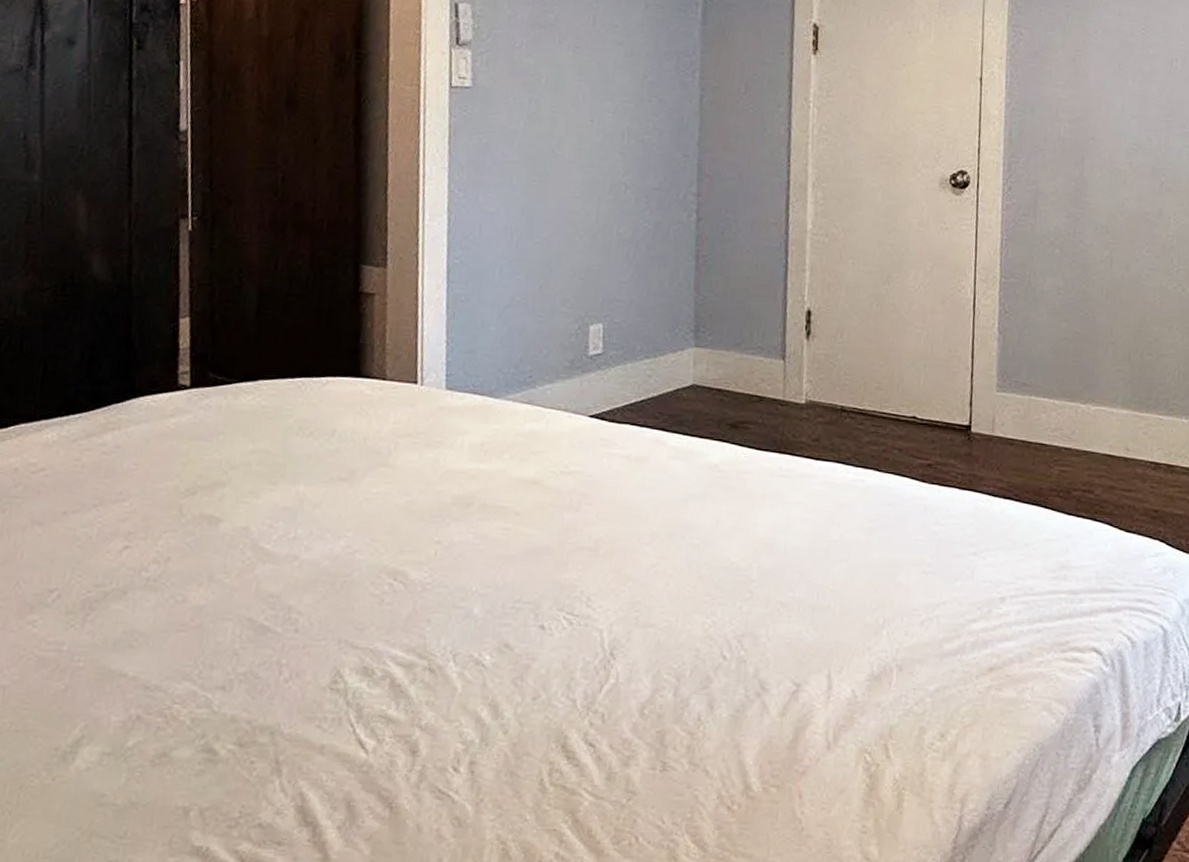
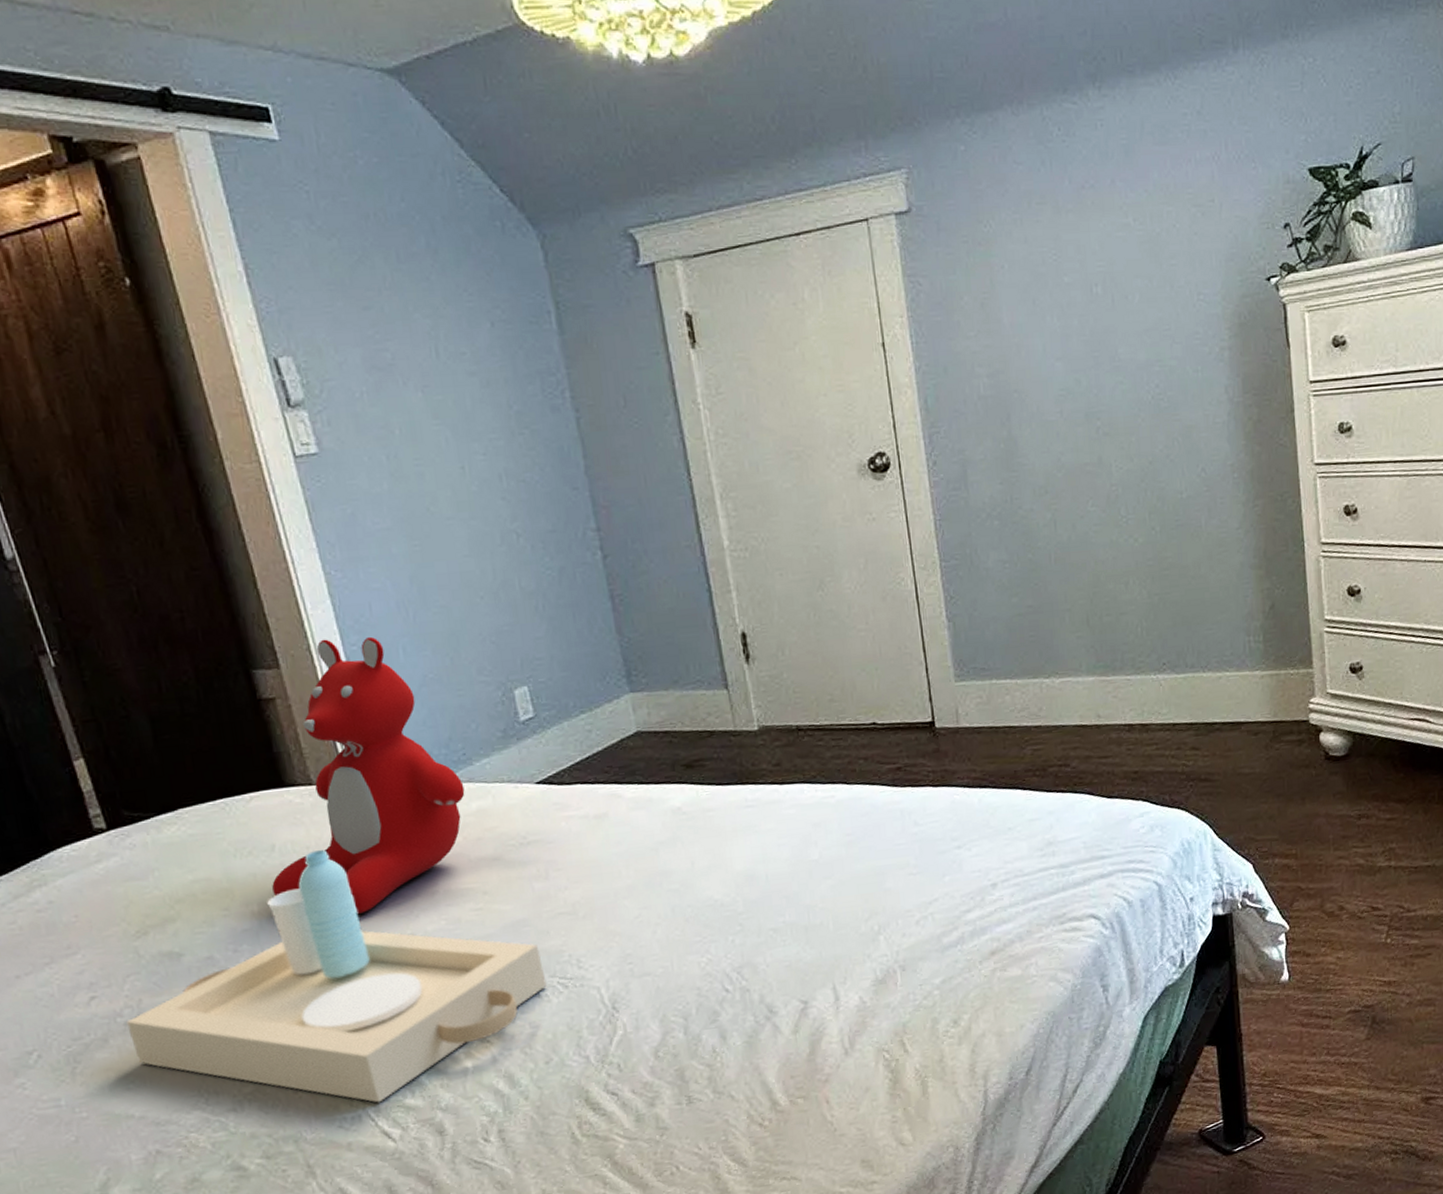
serving tray: none [148,442,554,709] -> present [126,849,547,1103]
teddy bear: none [321,248,523,513] -> present [272,636,465,915]

